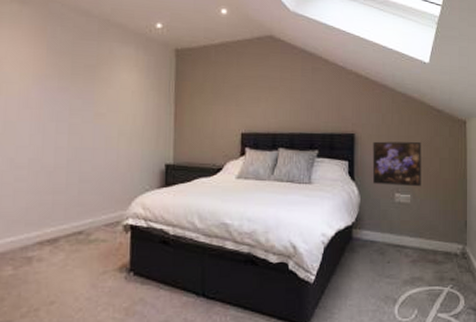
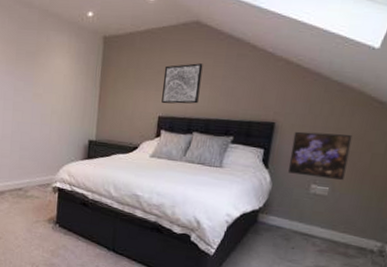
wall art: none [242,77,281,120] -> present [161,63,203,104]

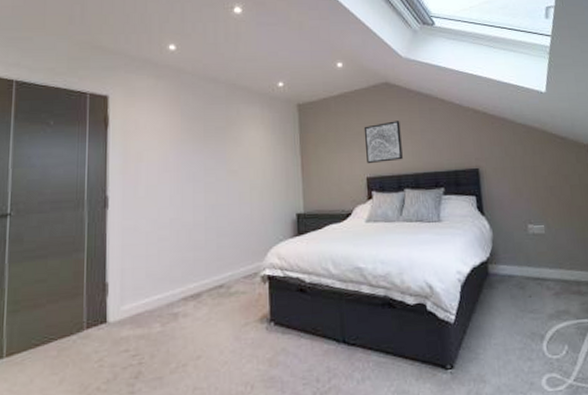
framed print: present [288,131,353,181] -> none [498,170,554,217]

